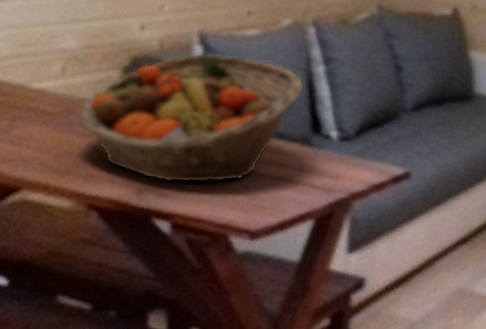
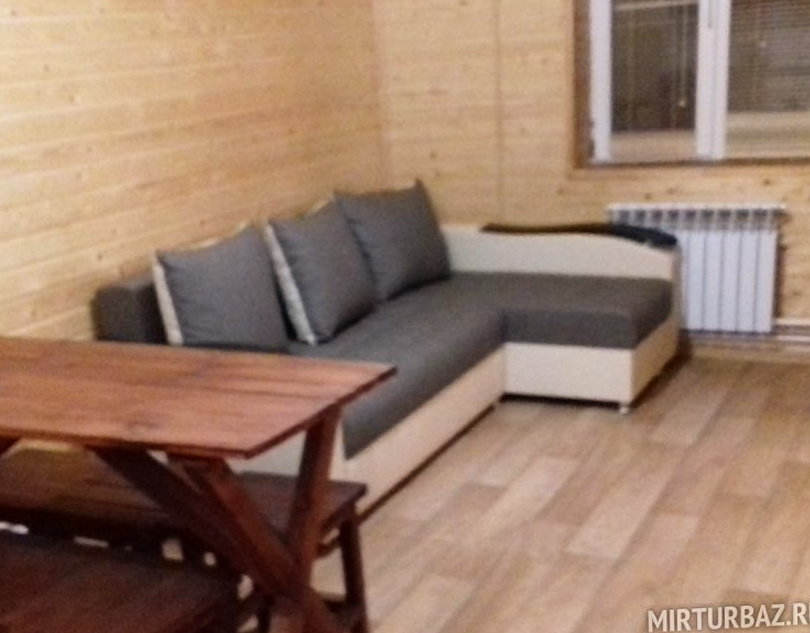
fruit basket: present [78,52,305,183] -> none [57,270,272,413]

